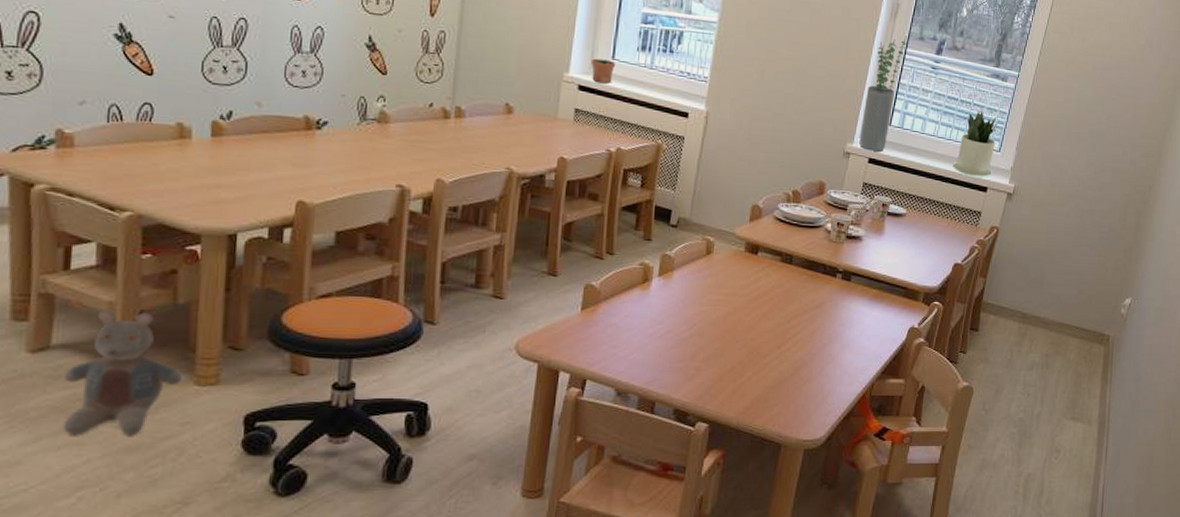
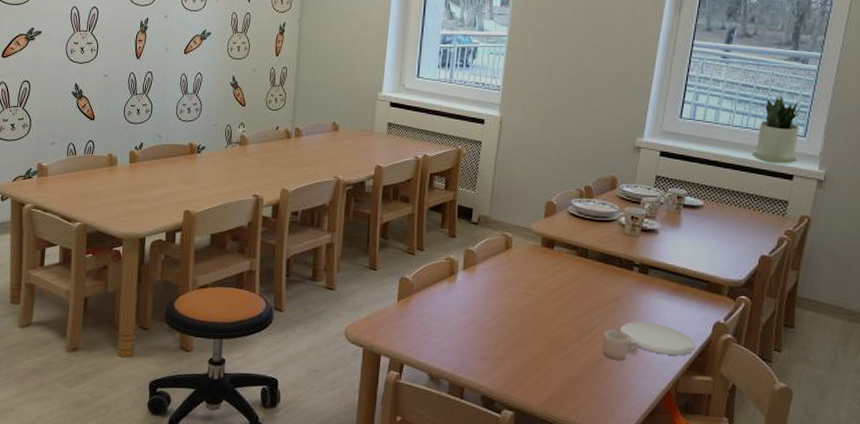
stuffed animal: present [63,311,183,435] -> none [38,297,111,393]
planter: present [590,58,616,84] -> none [399,78,421,99]
cup: none [802,336,838,366] -> present [602,329,639,360]
plate: none [820,328,892,360] -> present [619,322,696,356]
vase: present [859,36,907,152] -> none [649,28,693,144]

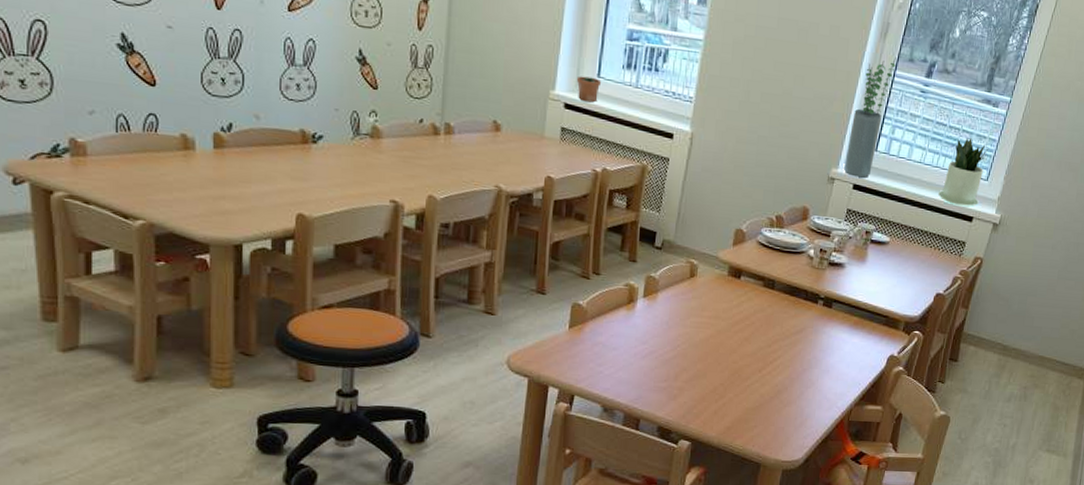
planter: none [399,78,421,99] -> present [576,76,602,103]
cup: present [602,329,639,360] -> none [782,361,818,391]
plate: present [619,322,696,356] -> none [800,354,871,387]
vase: none [649,28,693,144] -> present [844,57,896,178]

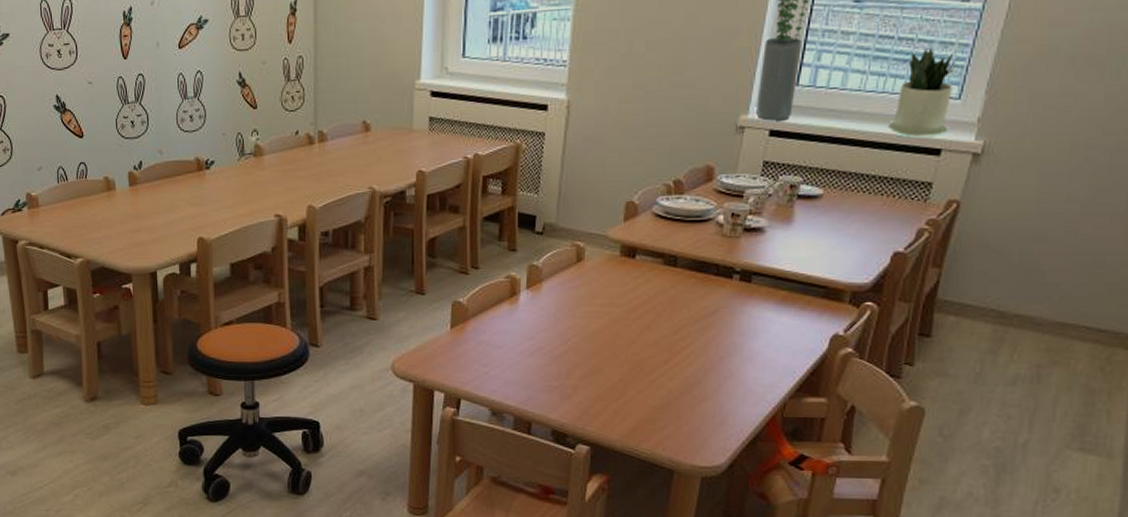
planter: present [576,76,602,103] -> none [441,58,467,86]

